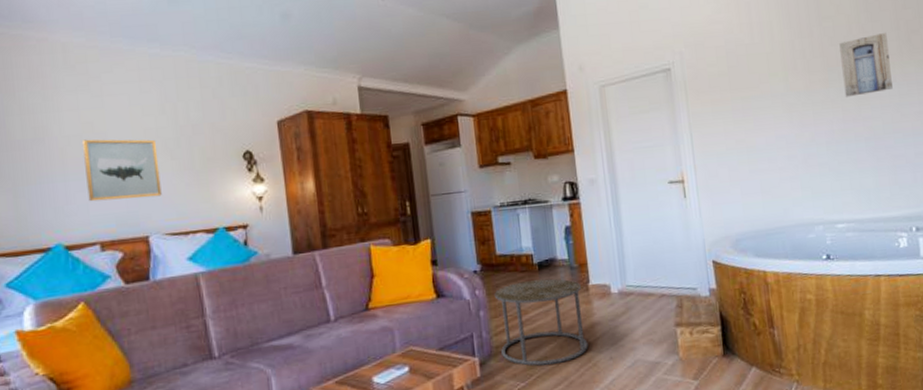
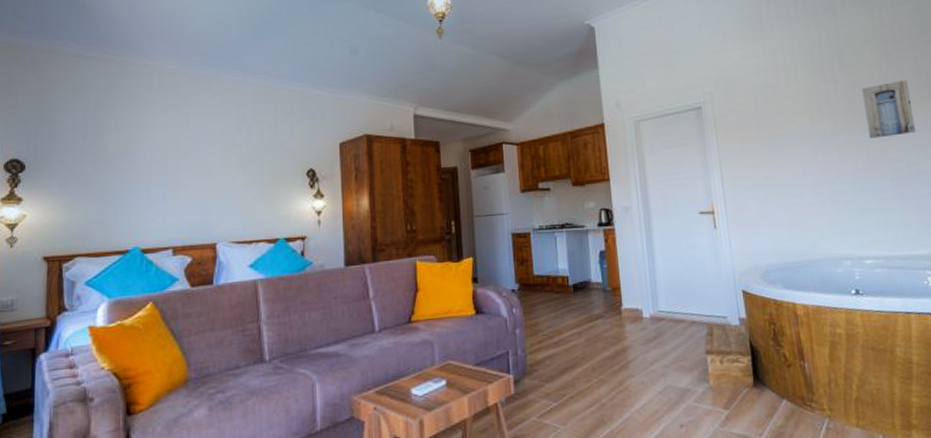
wall art: present [81,139,162,202] -> none [166,153,232,210]
side table: present [494,278,588,366] -> none [530,300,620,387]

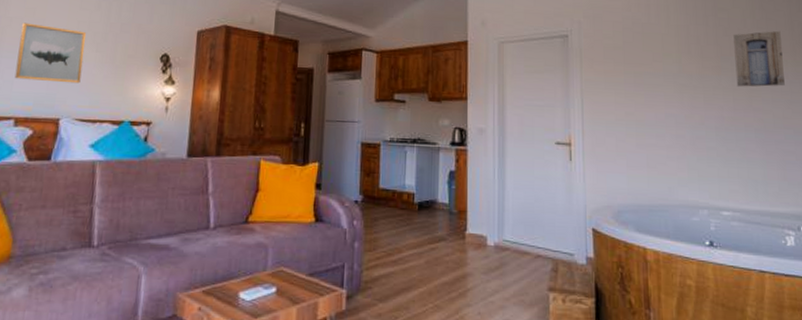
wall art: none [166,153,232,210] -> present [14,22,86,84]

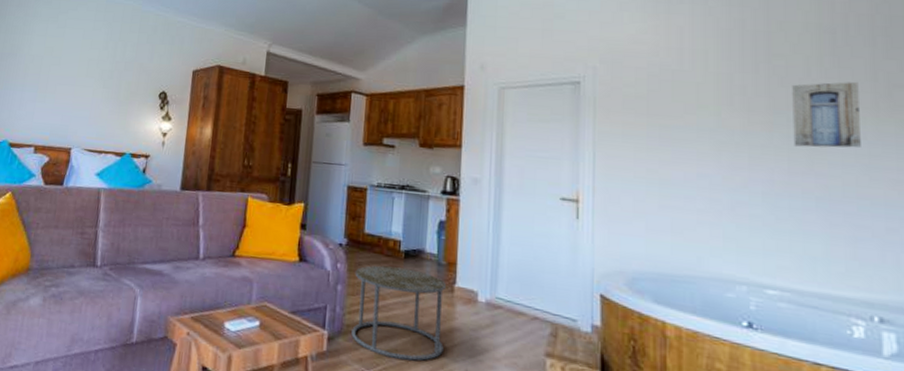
wall art: present [14,22,86,84] -> none [35,60,95,117]
side table: none [370,219,458,311] -> present [351,265,446,362]

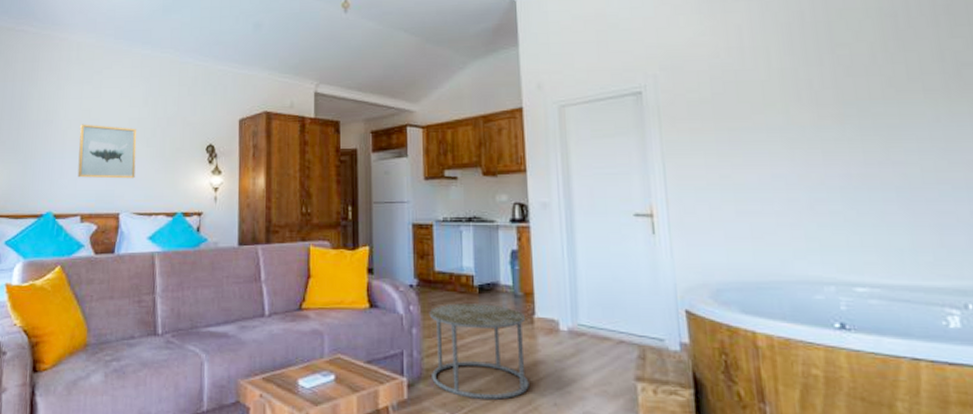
wall art: none [35,60,95,117] -> present [77,124,137,179]
wall art: present [792,82,861,148] -> none [859,65,936,136]

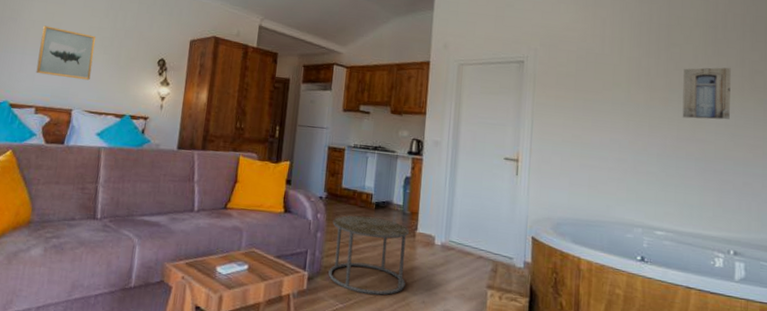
wall art: none [859,65,936,136] -> present [682,67,731,120]

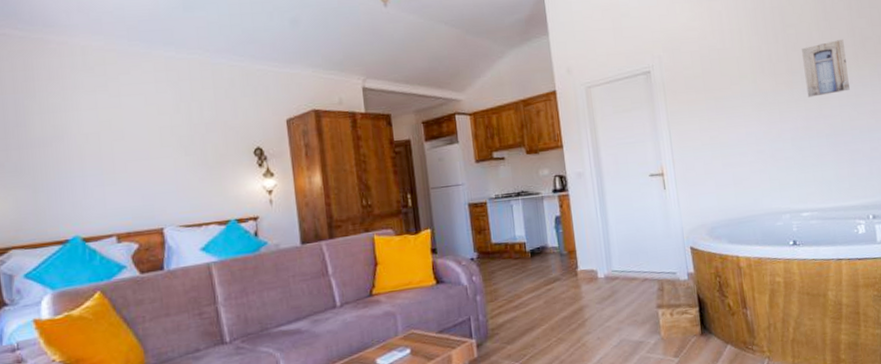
wall art: present [36,25,96,81] -> none [99,136,176,196]
side table: present [328,215,409,296] -> none [490,265,577,347]

